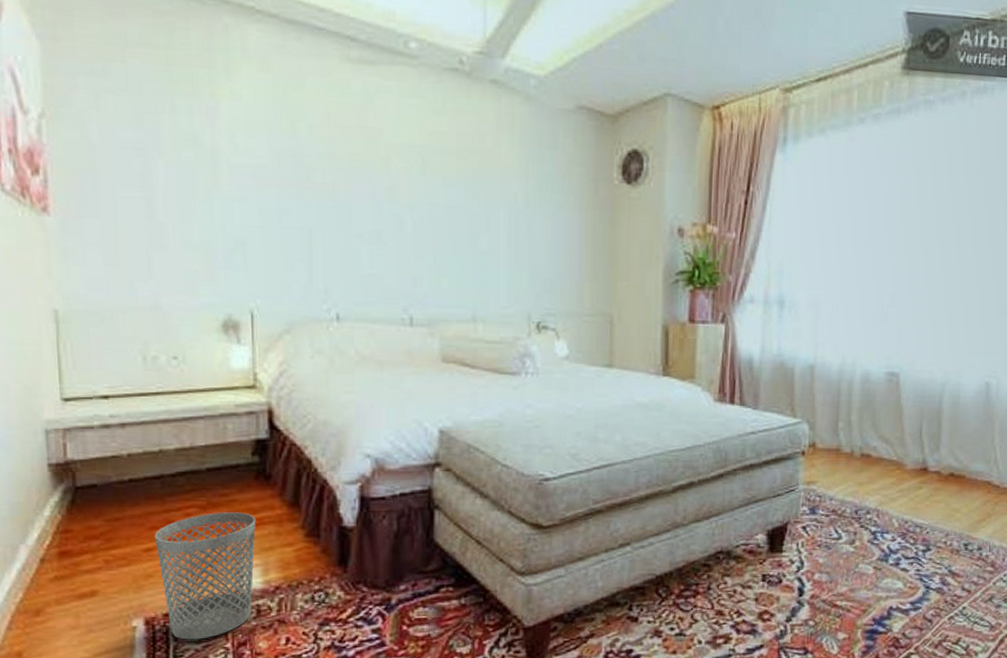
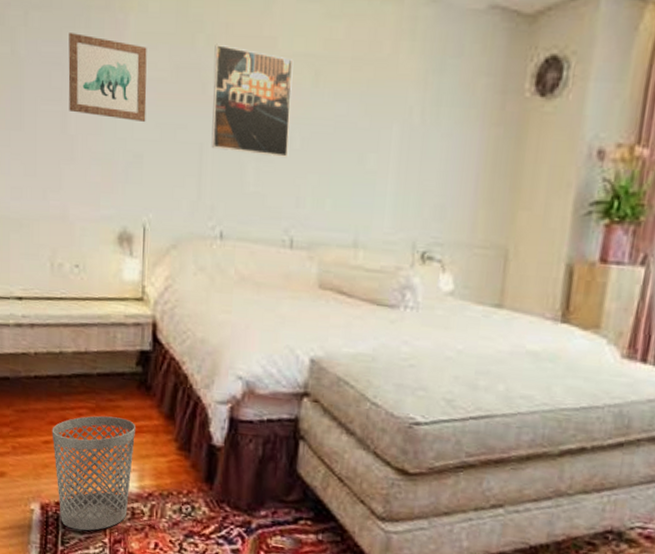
wall art: none [151,118,247,209] -> present [68,33,147,123]
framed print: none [317,133,402,240] -> present [211,43,294,157]

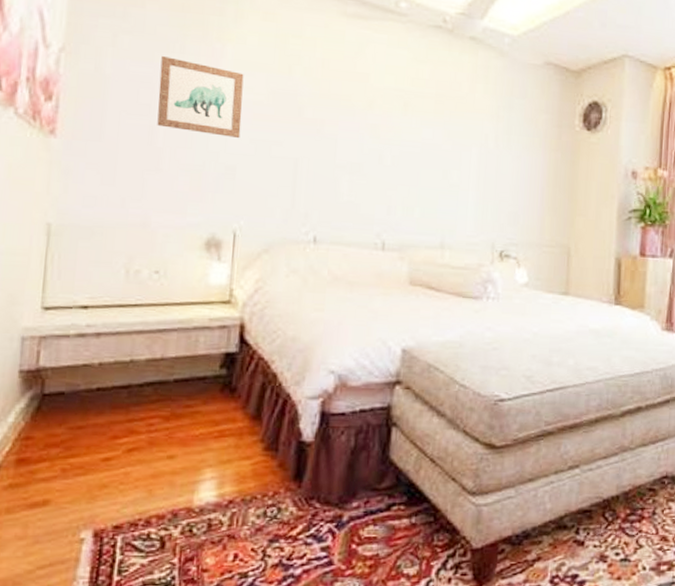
wastebasket: present [52,415,135,531] -> none [114,423,217,554]
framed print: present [211,43,294,157] -> none [306,75,385,172]

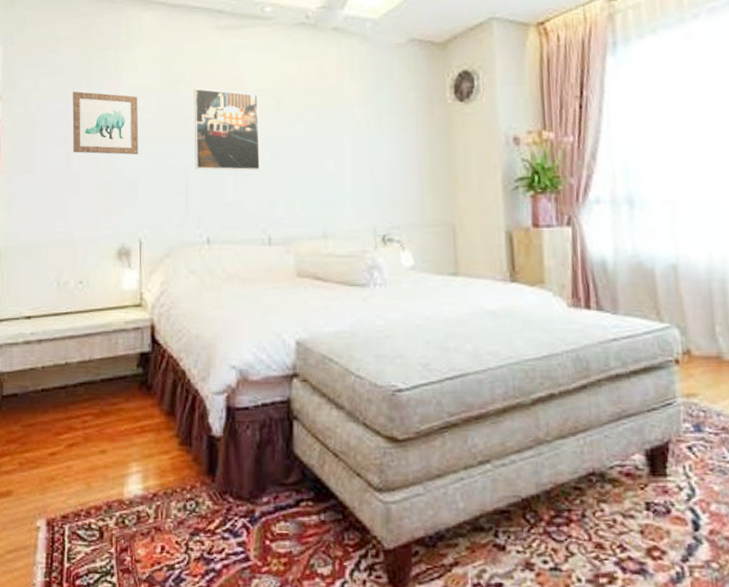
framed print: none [306,75,385,172] -> present [193,88,261,171]

